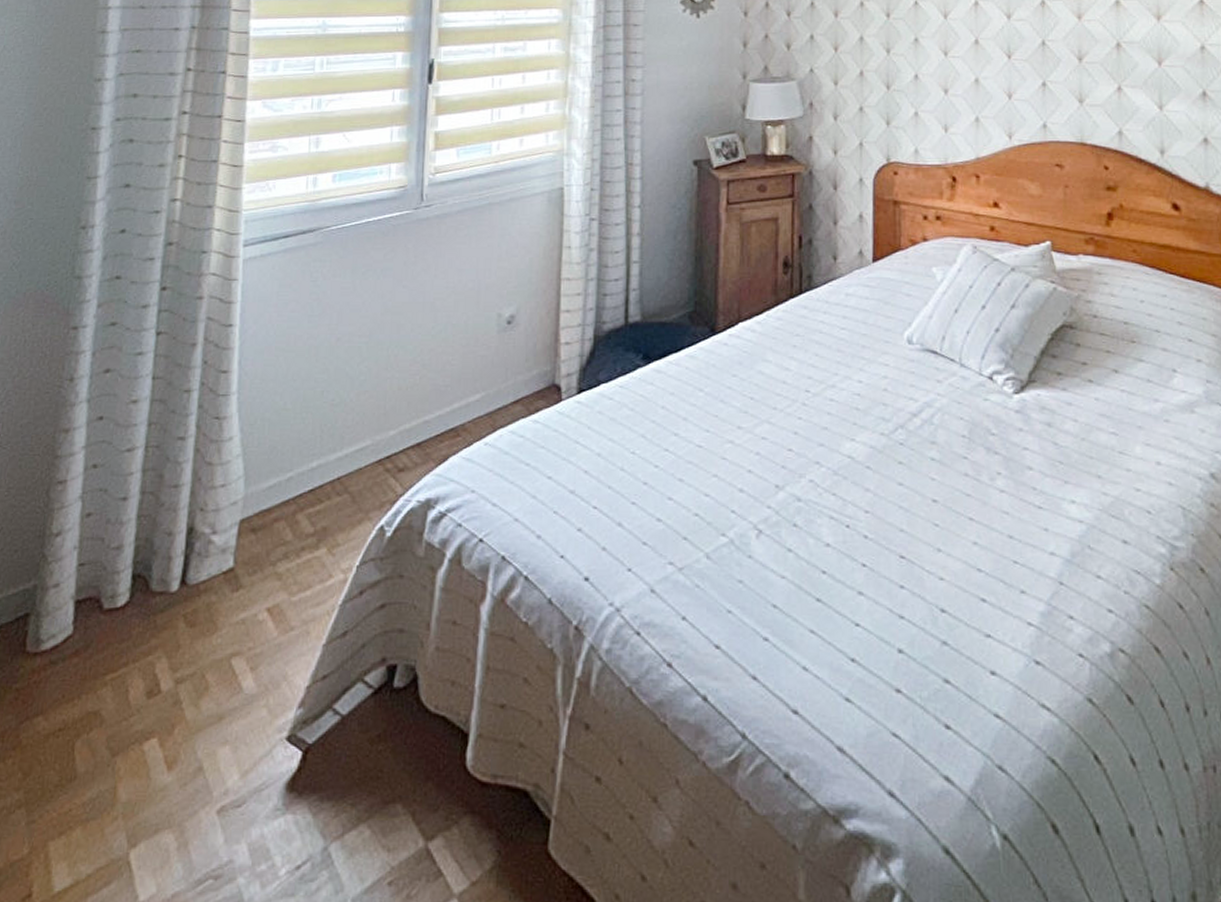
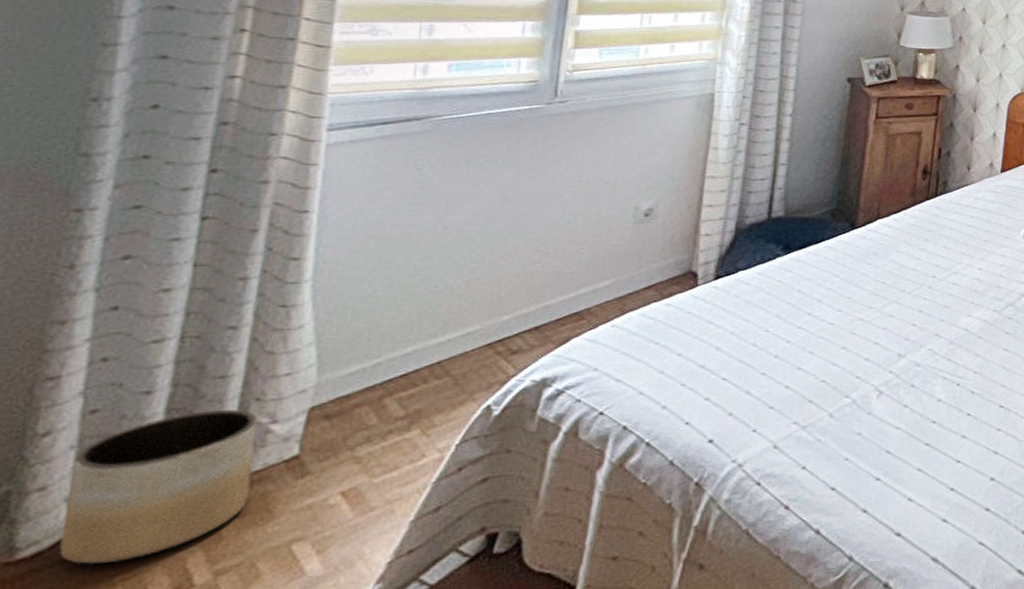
planter: none [68,518,203,661] -> present [59,409,258,564]

